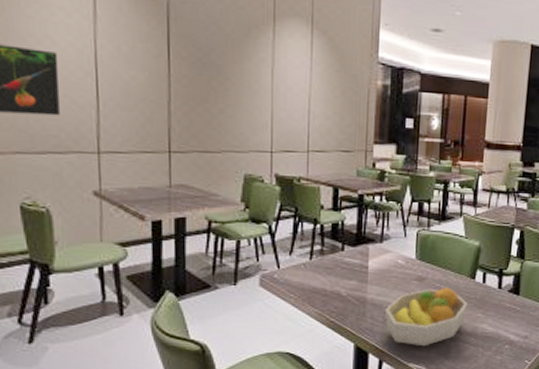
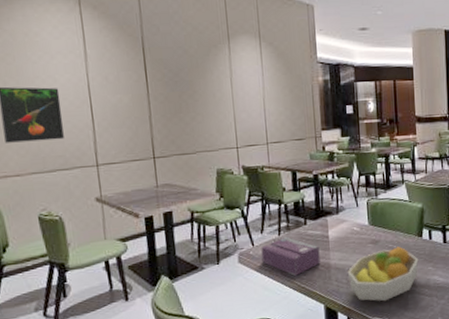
tissue box: none [287,261,356,307] -> present [261,236,320,276]

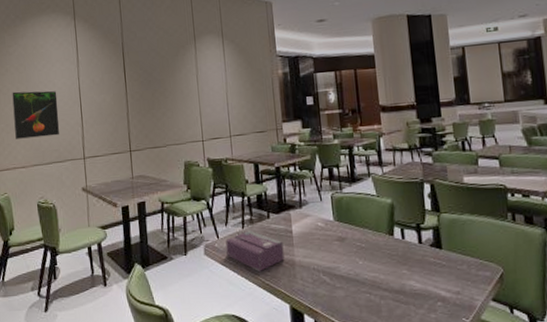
fruit bowl: present [347,246,419,302] -> none [312,245,391,306]

